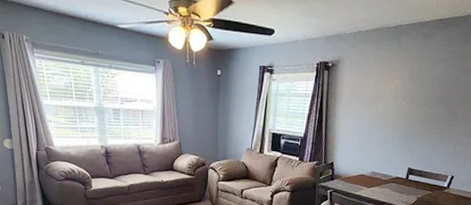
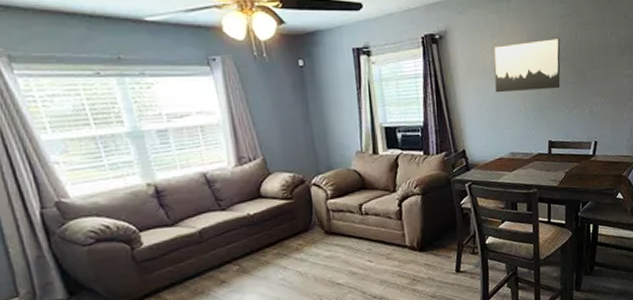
wall art: none [370,77,441,124] -> present [493,37,561,93]

